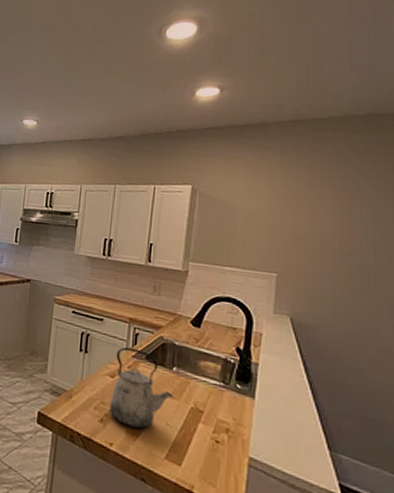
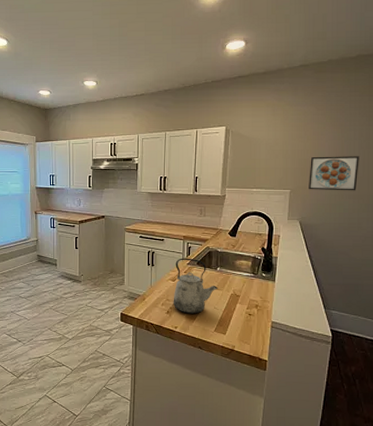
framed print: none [303,233,375,286] -> present [309,156,359,191]

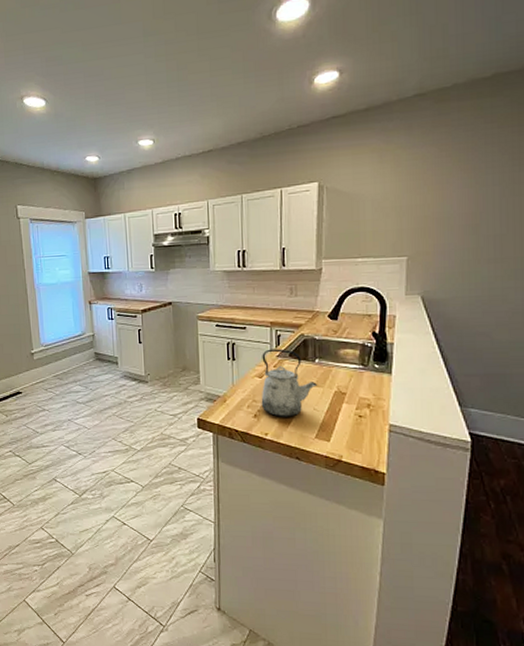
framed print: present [309,156,359,191] -> none [432,207,501,255]

